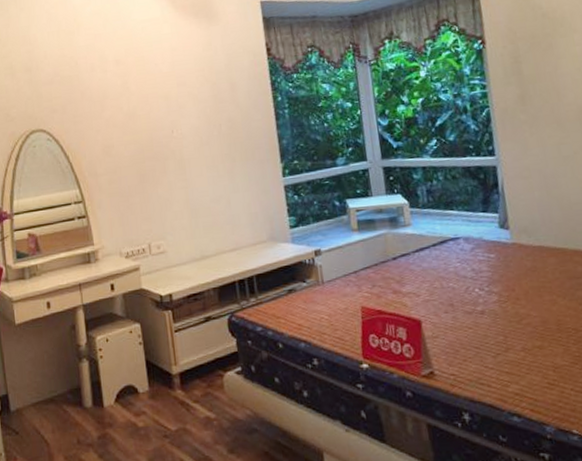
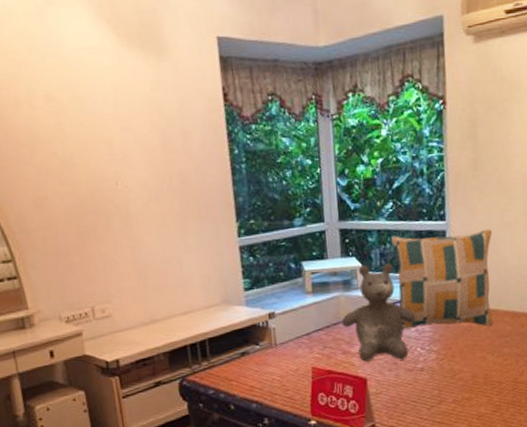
teddy bear: none [390,200,471,302] -> present [342,263,416,362]
pillow: none [437,163,561,271] -> present [390,229,493,331]

